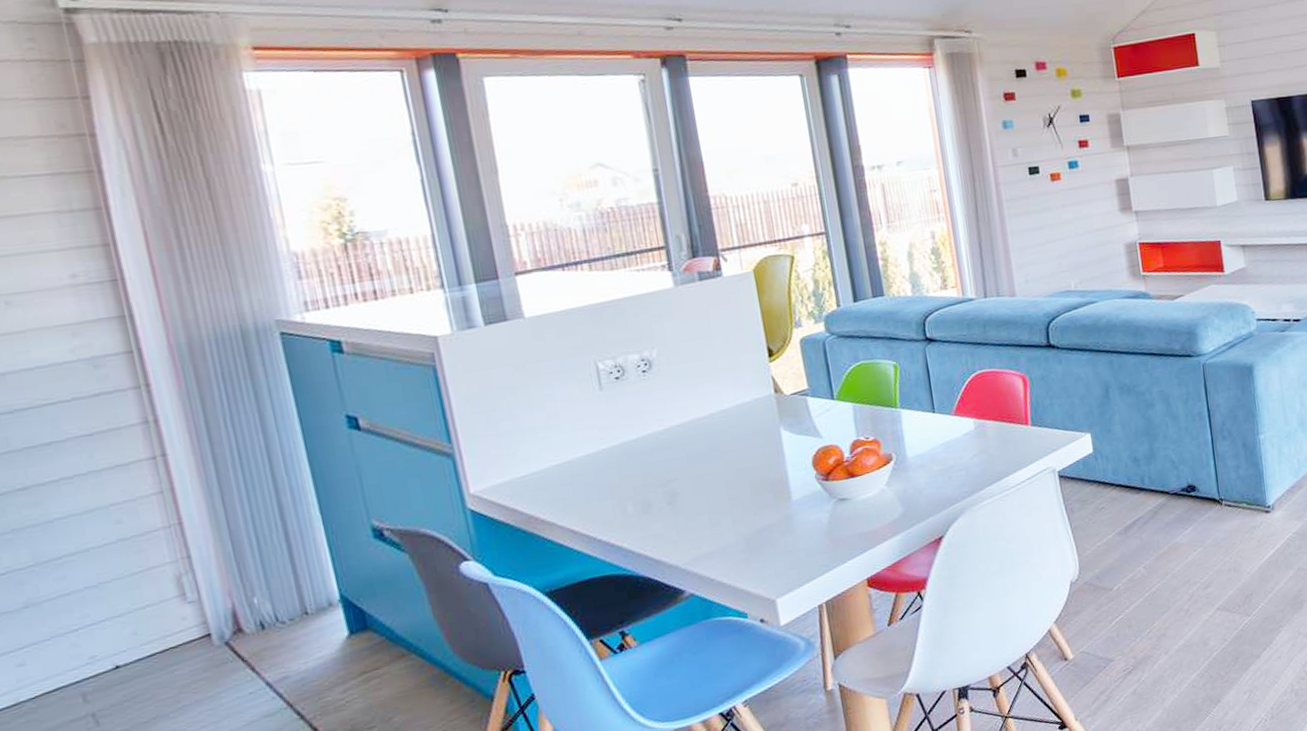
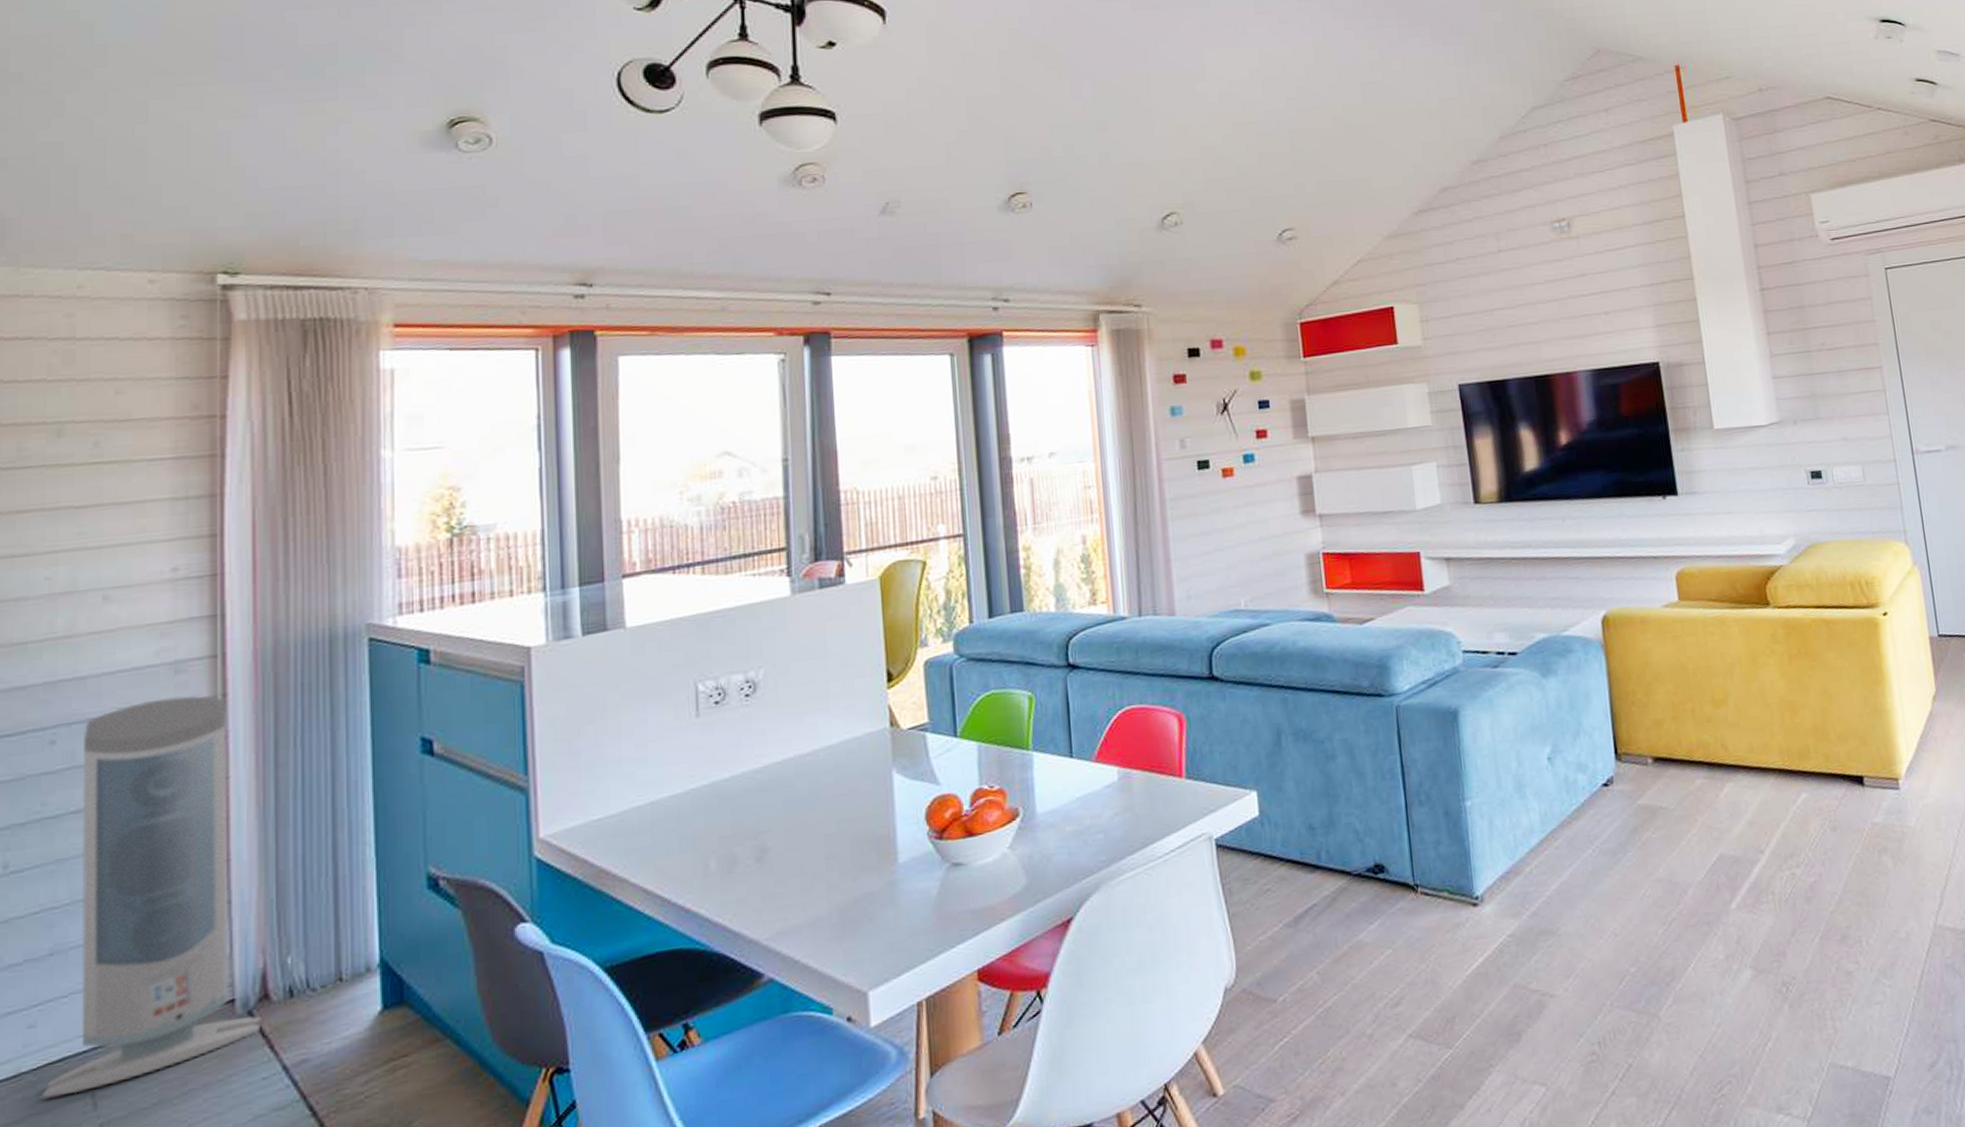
air purifier: none [13,386,240,721] -> present [42,696,262,1099]

